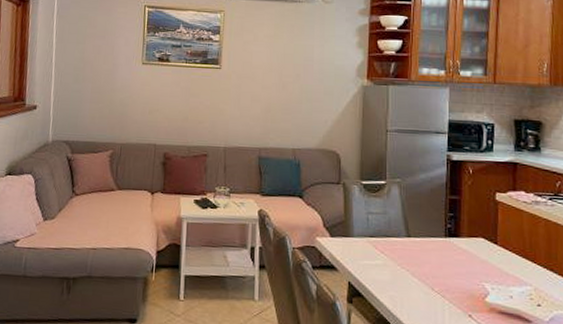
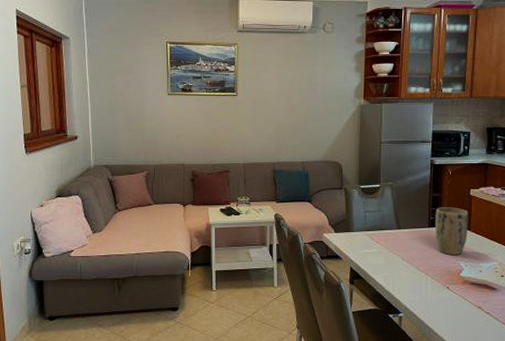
plant pot: none [452,213,495,274] -> present [434,207,469,255]

